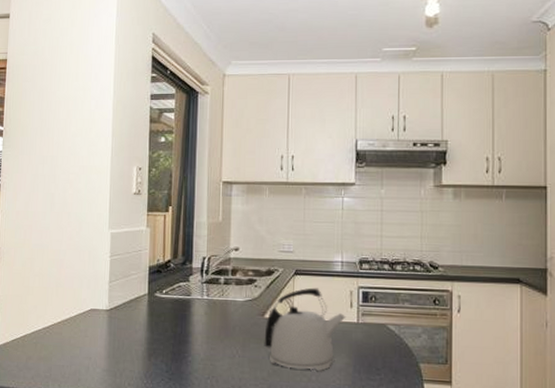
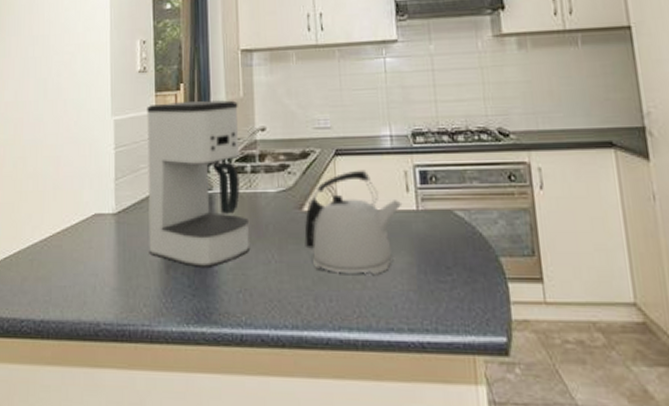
coffee maker: none [135,221,220,358] -> present [147,100,250,267]

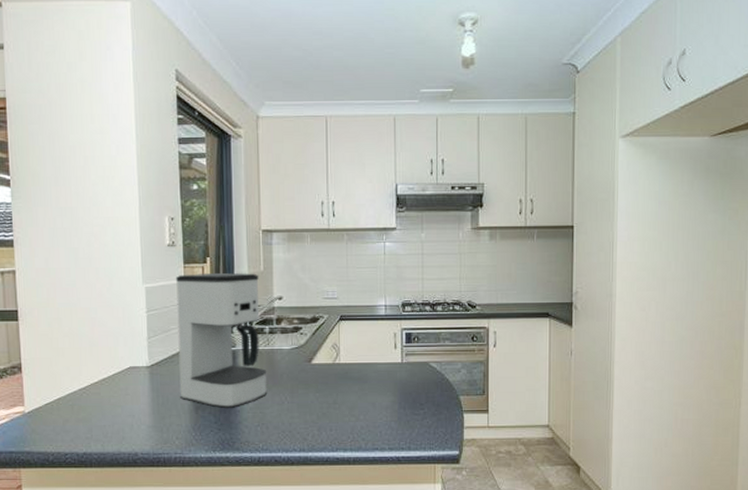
kettle: present [304,170,403,274] -> none [312,332,391,410]

